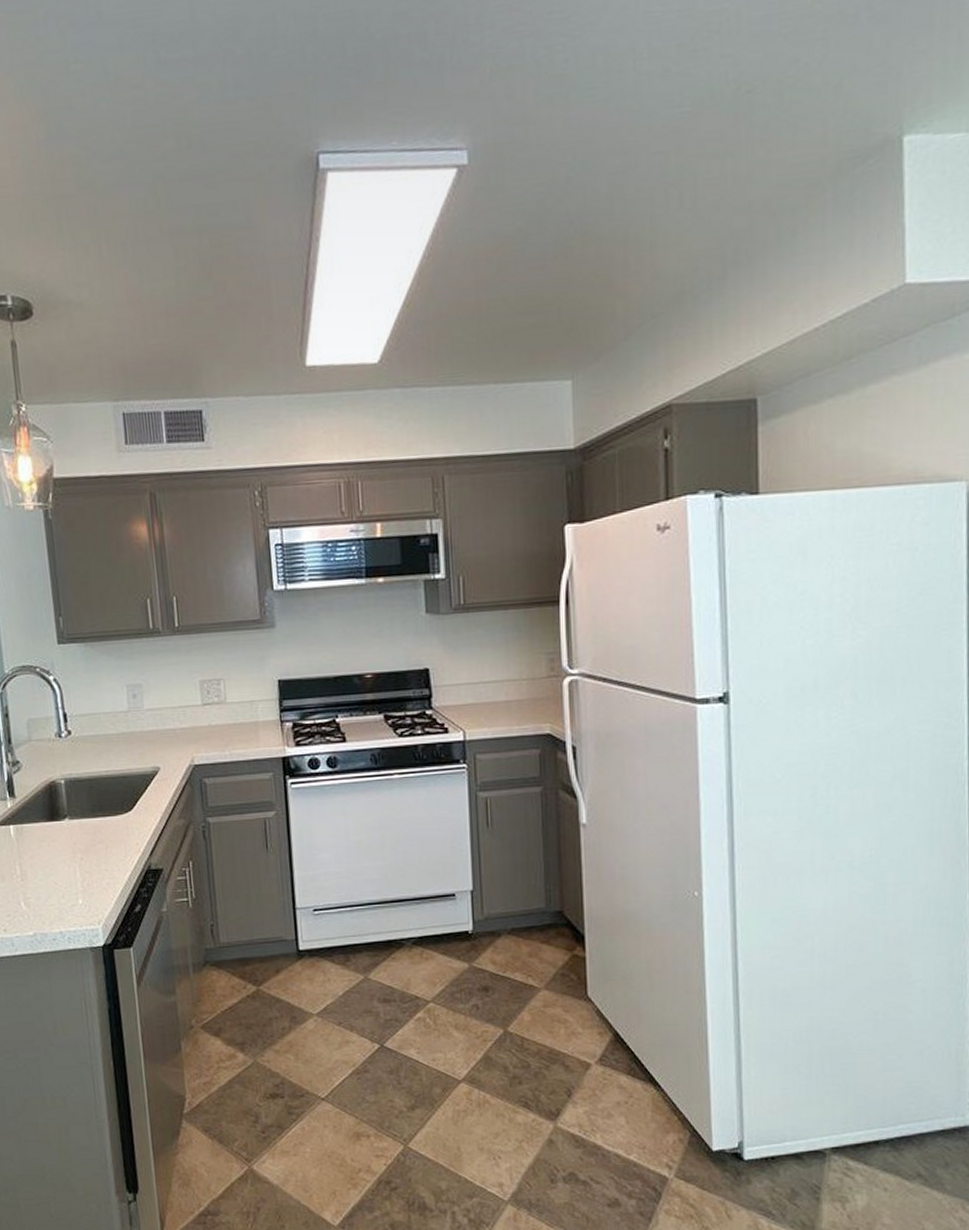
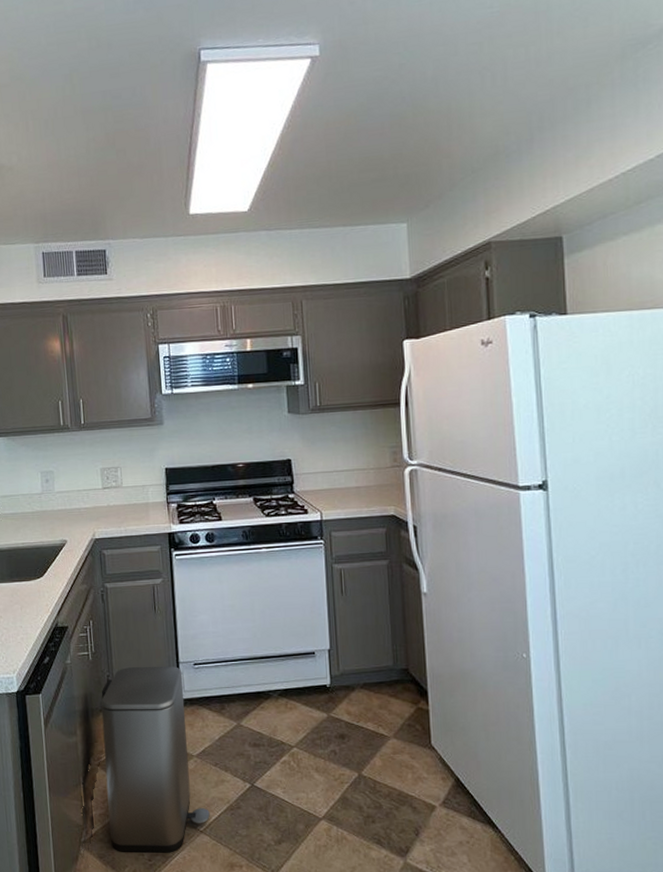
pedal bin: none [203,913,333,1124] -> present [100,667,210,853]

